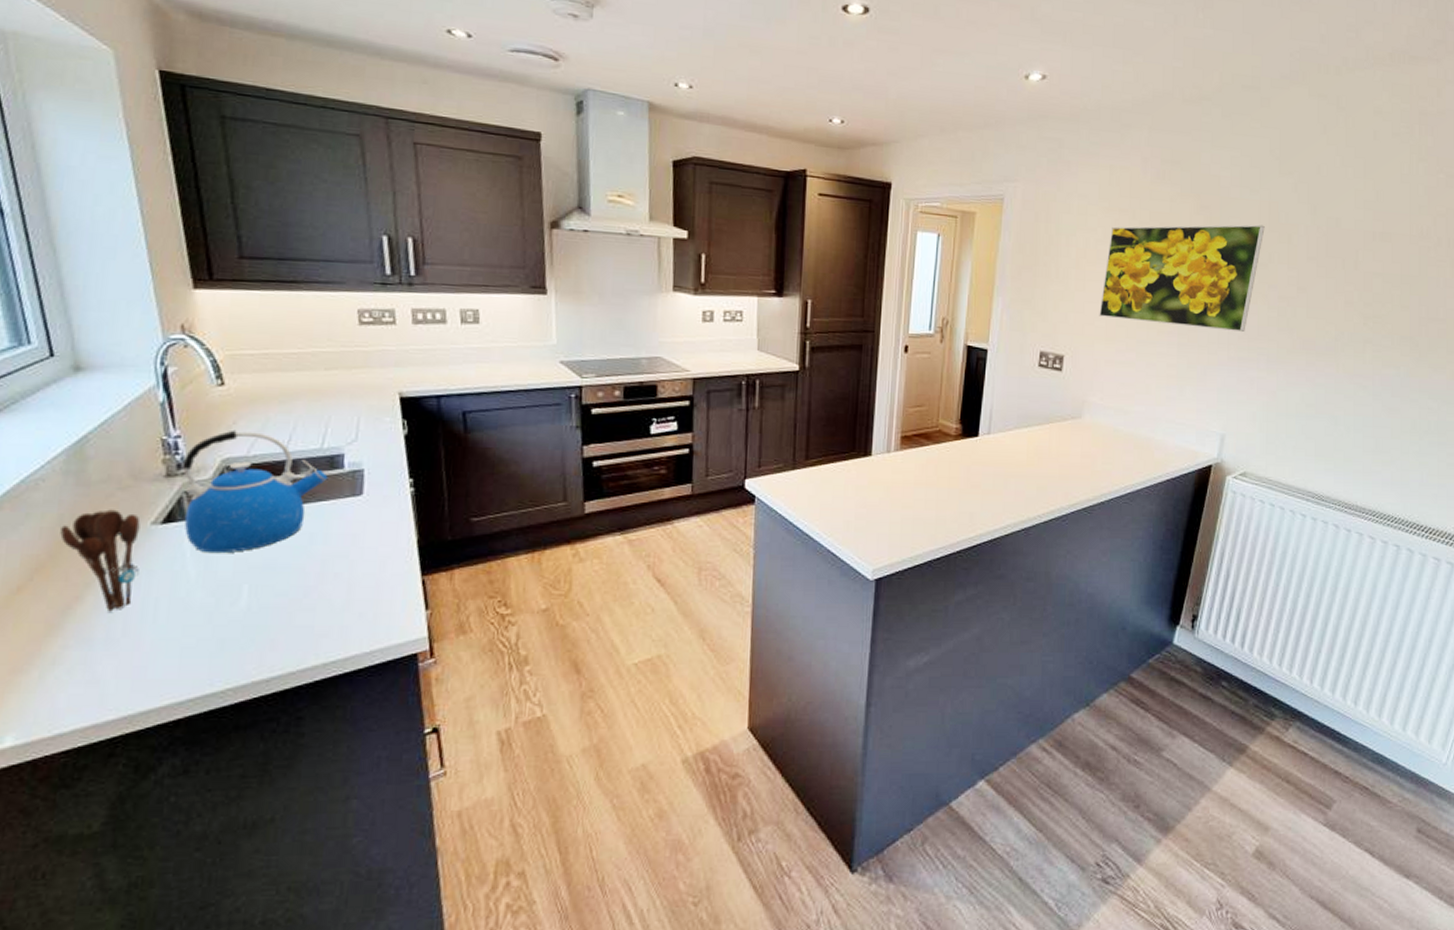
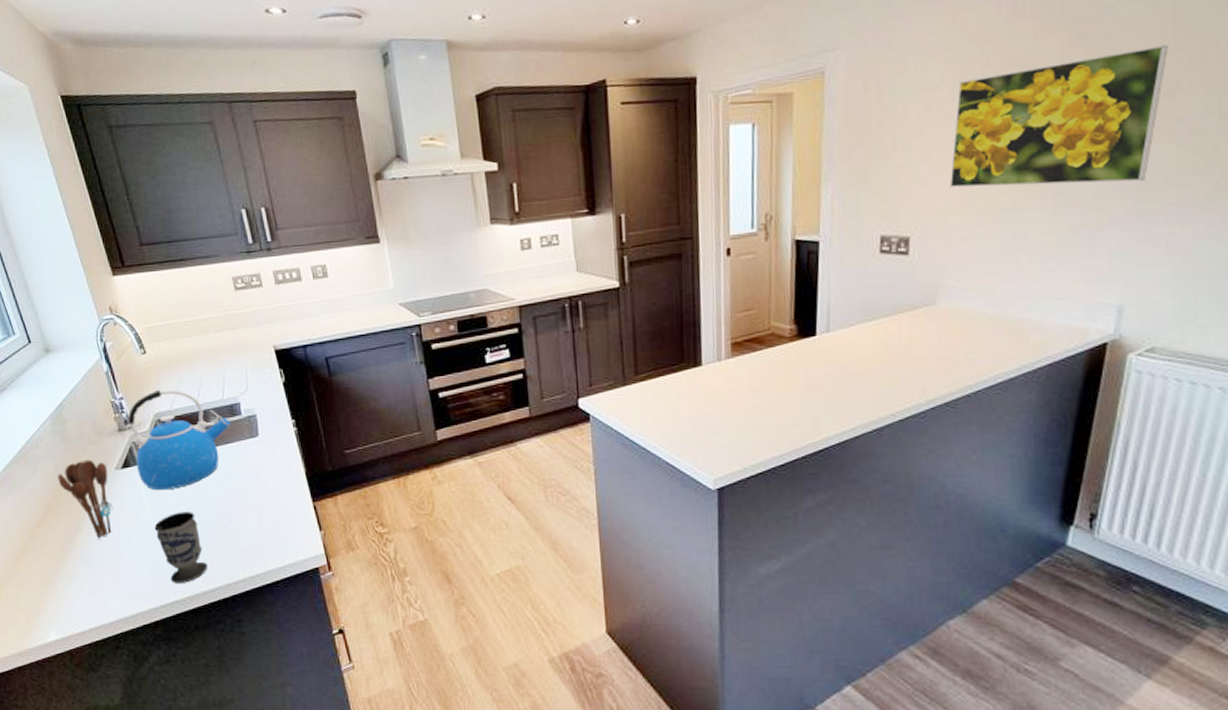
cup: none [196,581,266,670] -> present [154,511,208,583]

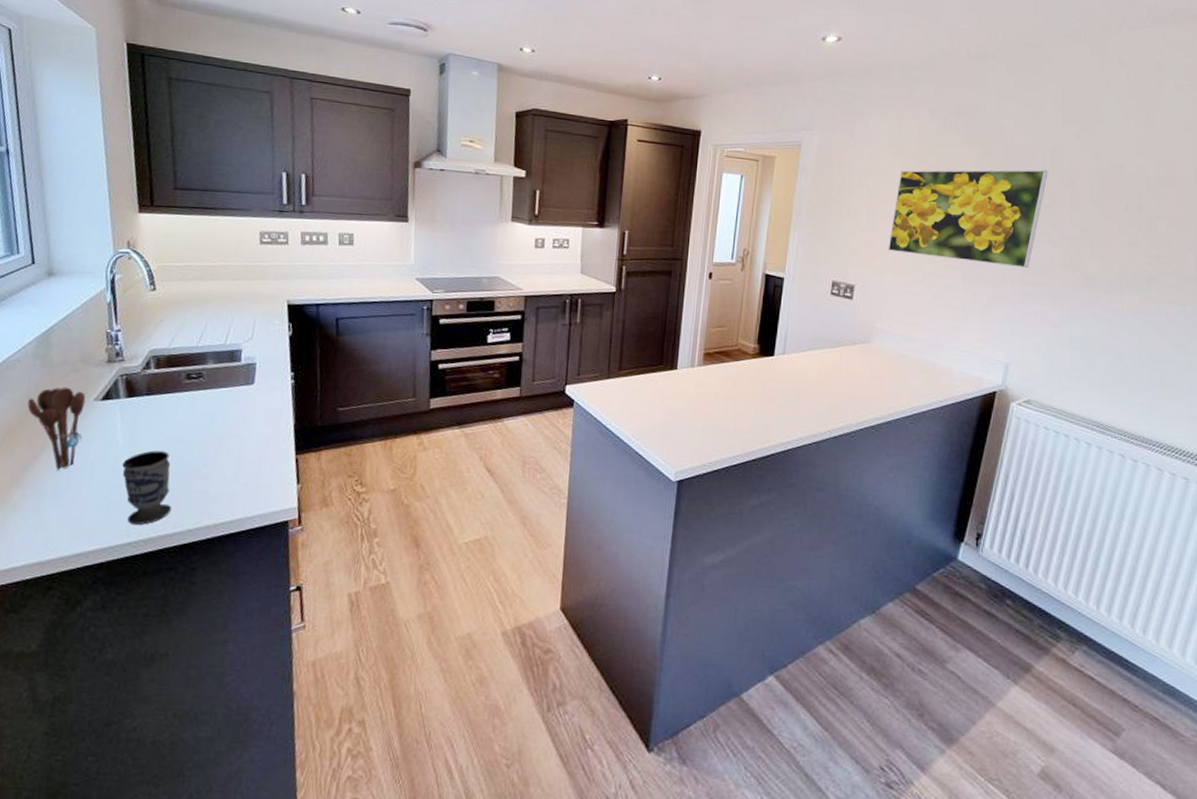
kettle: present [128,389,231,491] -> none [118,326,229,427]

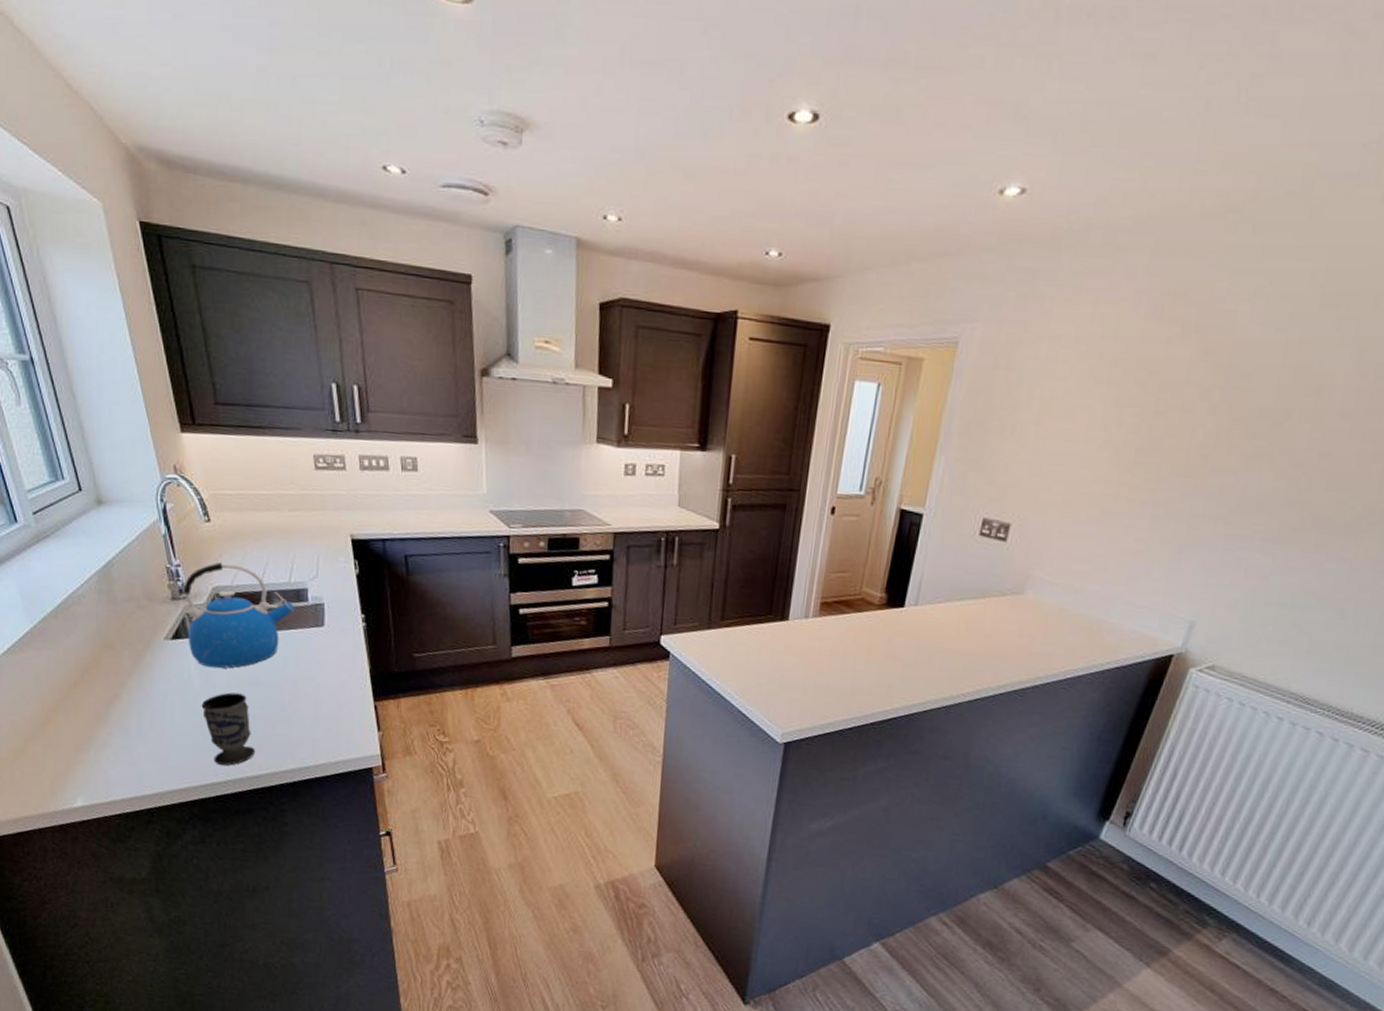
utensil holder: present [27,387,86,470] -> none [100,624,158,709]
kettle: none [118,326,229,427] -> present [183,562,296,669]
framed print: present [888,169,1048,268] -> none [1058,373,1288,504]

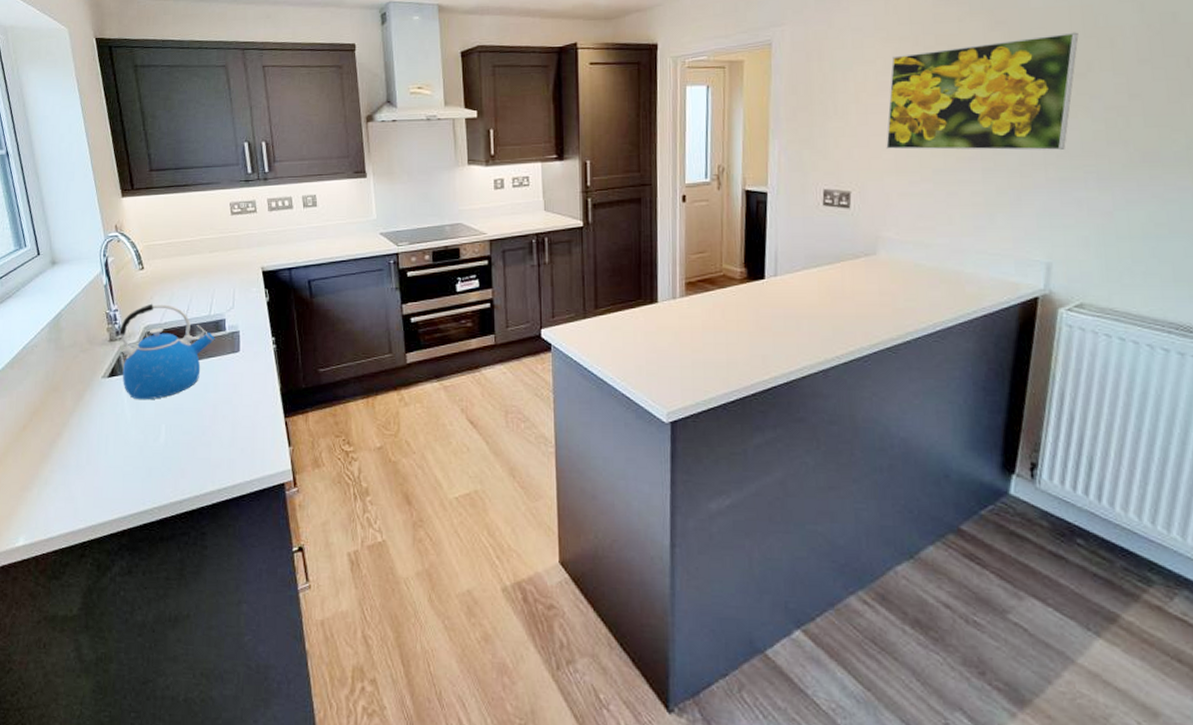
cup: present [201,692,255,766] -> none [132,422,178,493]
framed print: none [1058,373,1288,504] -> present [886,32,1079,151]

